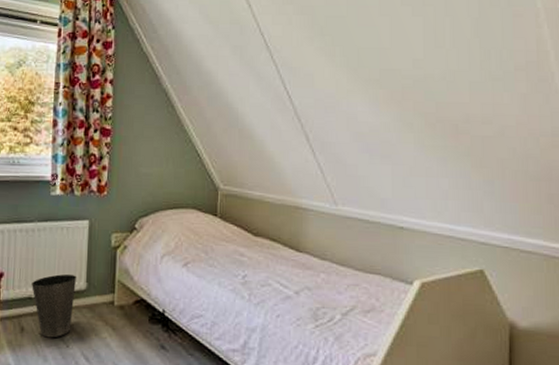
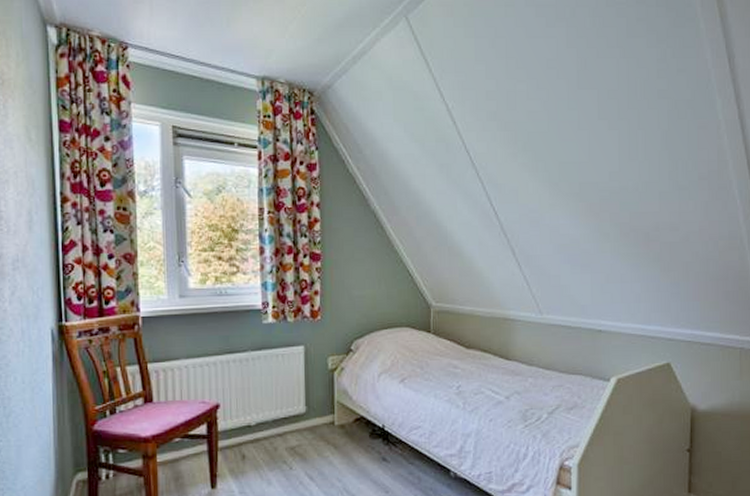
waste basket: present [32,274,77,338] -> none [250,399,296,462]

